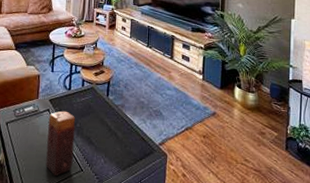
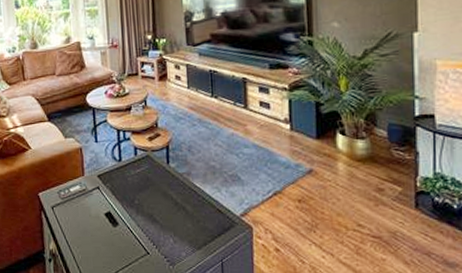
candle: present [46,111,76,176] -> none [100,186,136,263]

